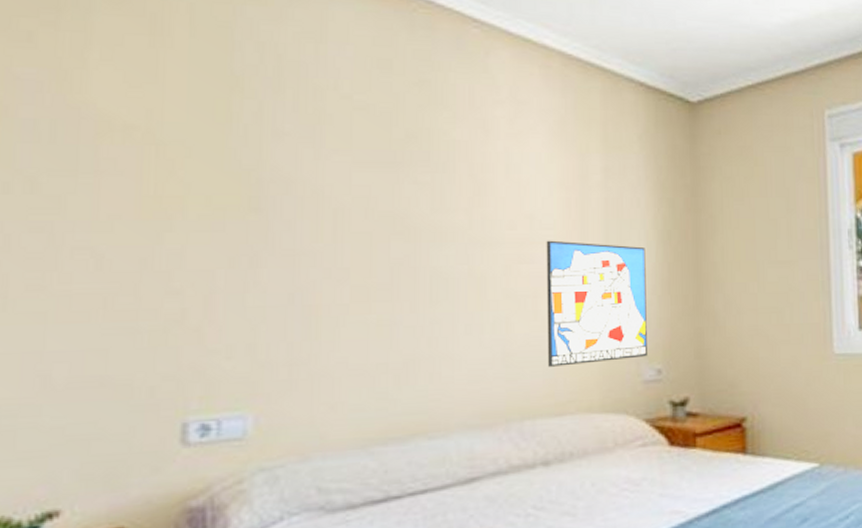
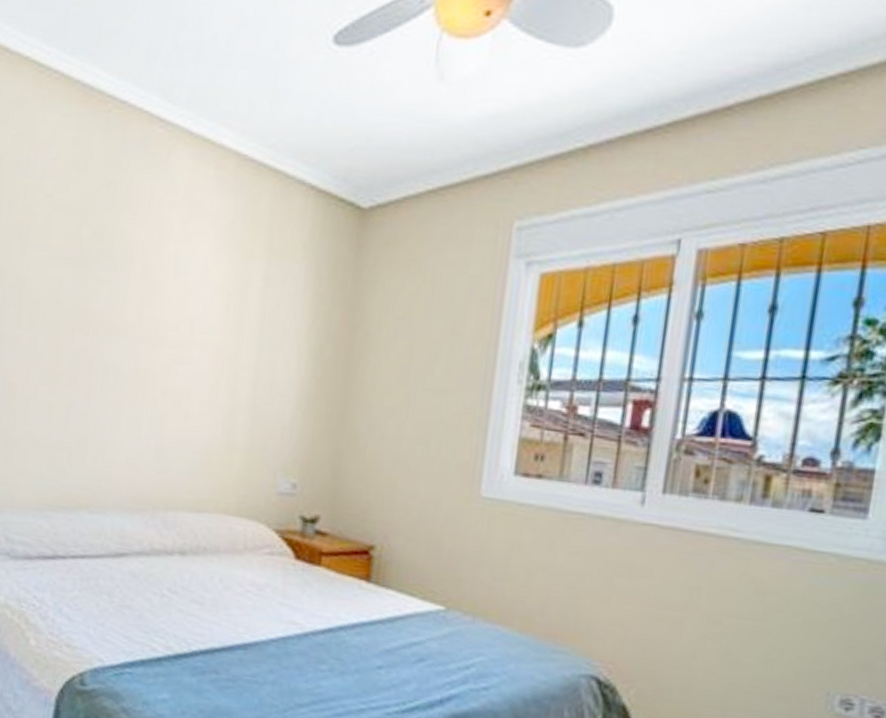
wall art: present [546,240,647,367] -> none [193,344,296,470]

